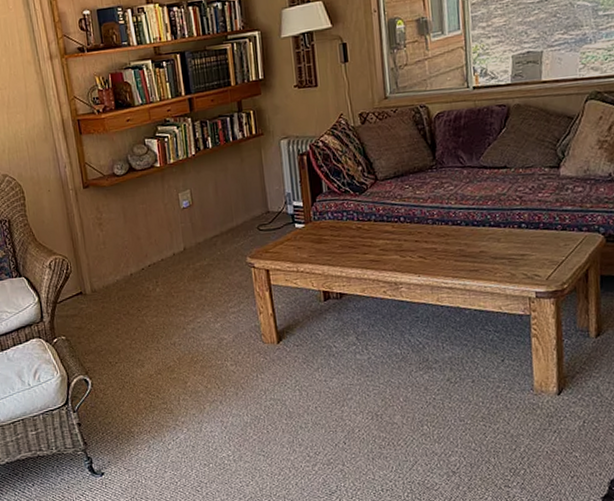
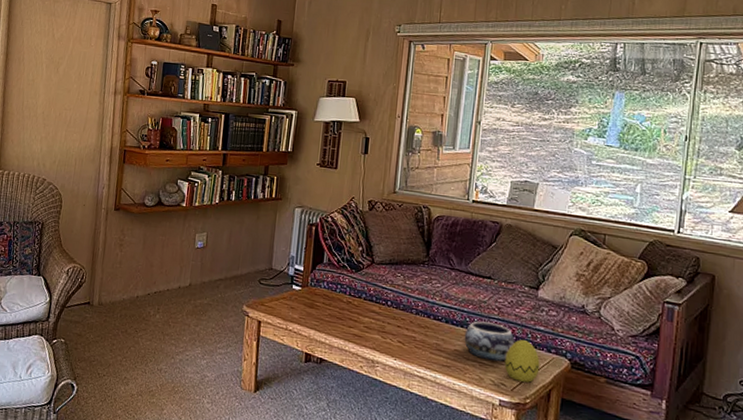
decorative bowl: none [488,214,543,255] -> present [464,321,515,362]
decorative egg: none [534,224,573,269] -> present [504,339,540,383]

